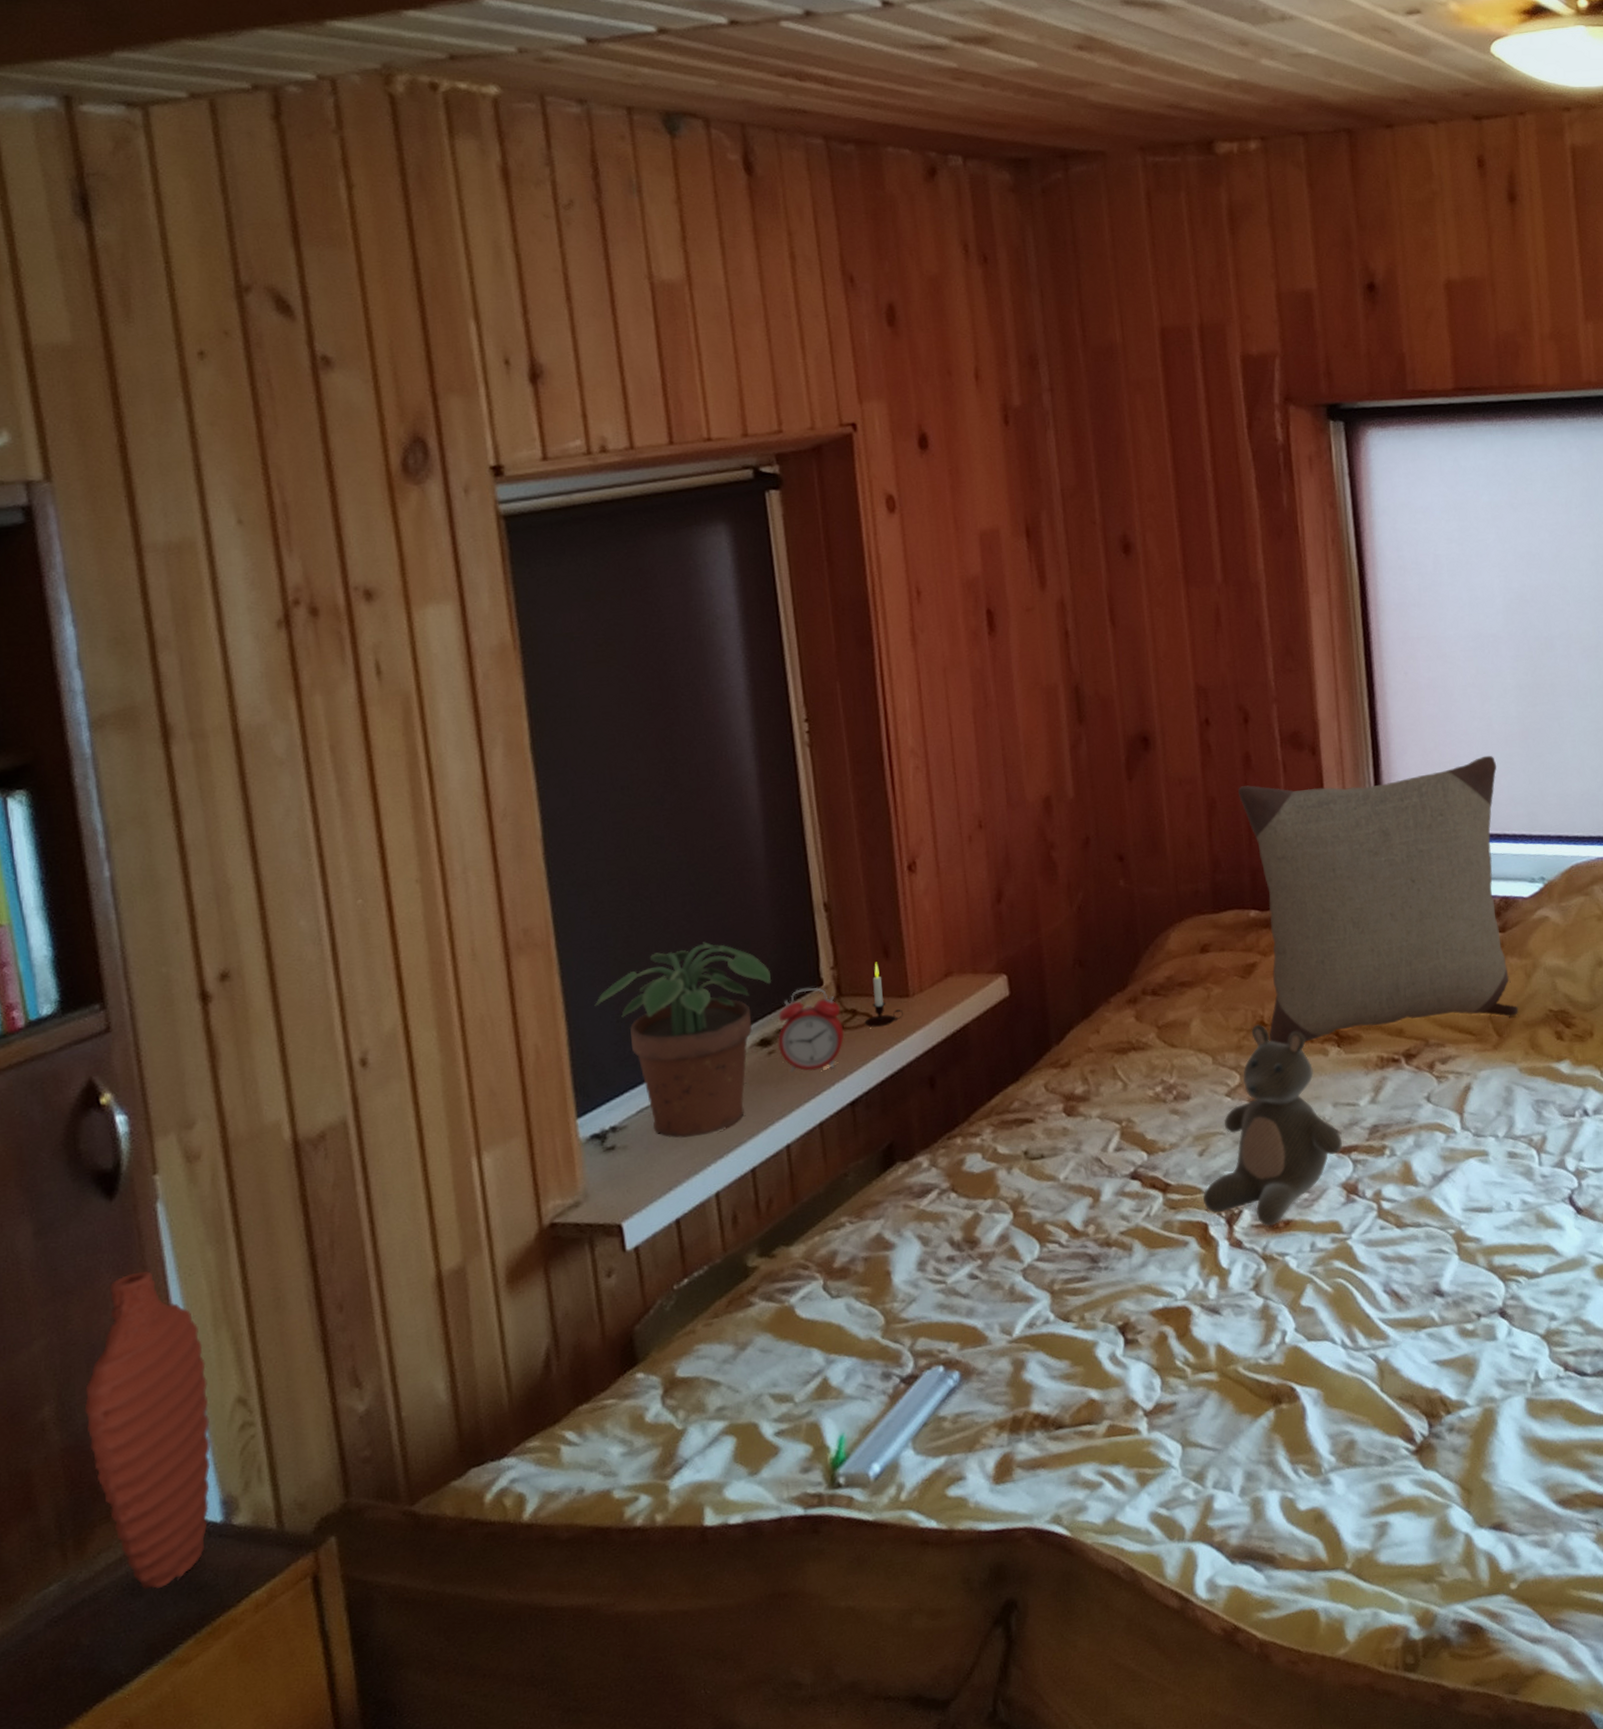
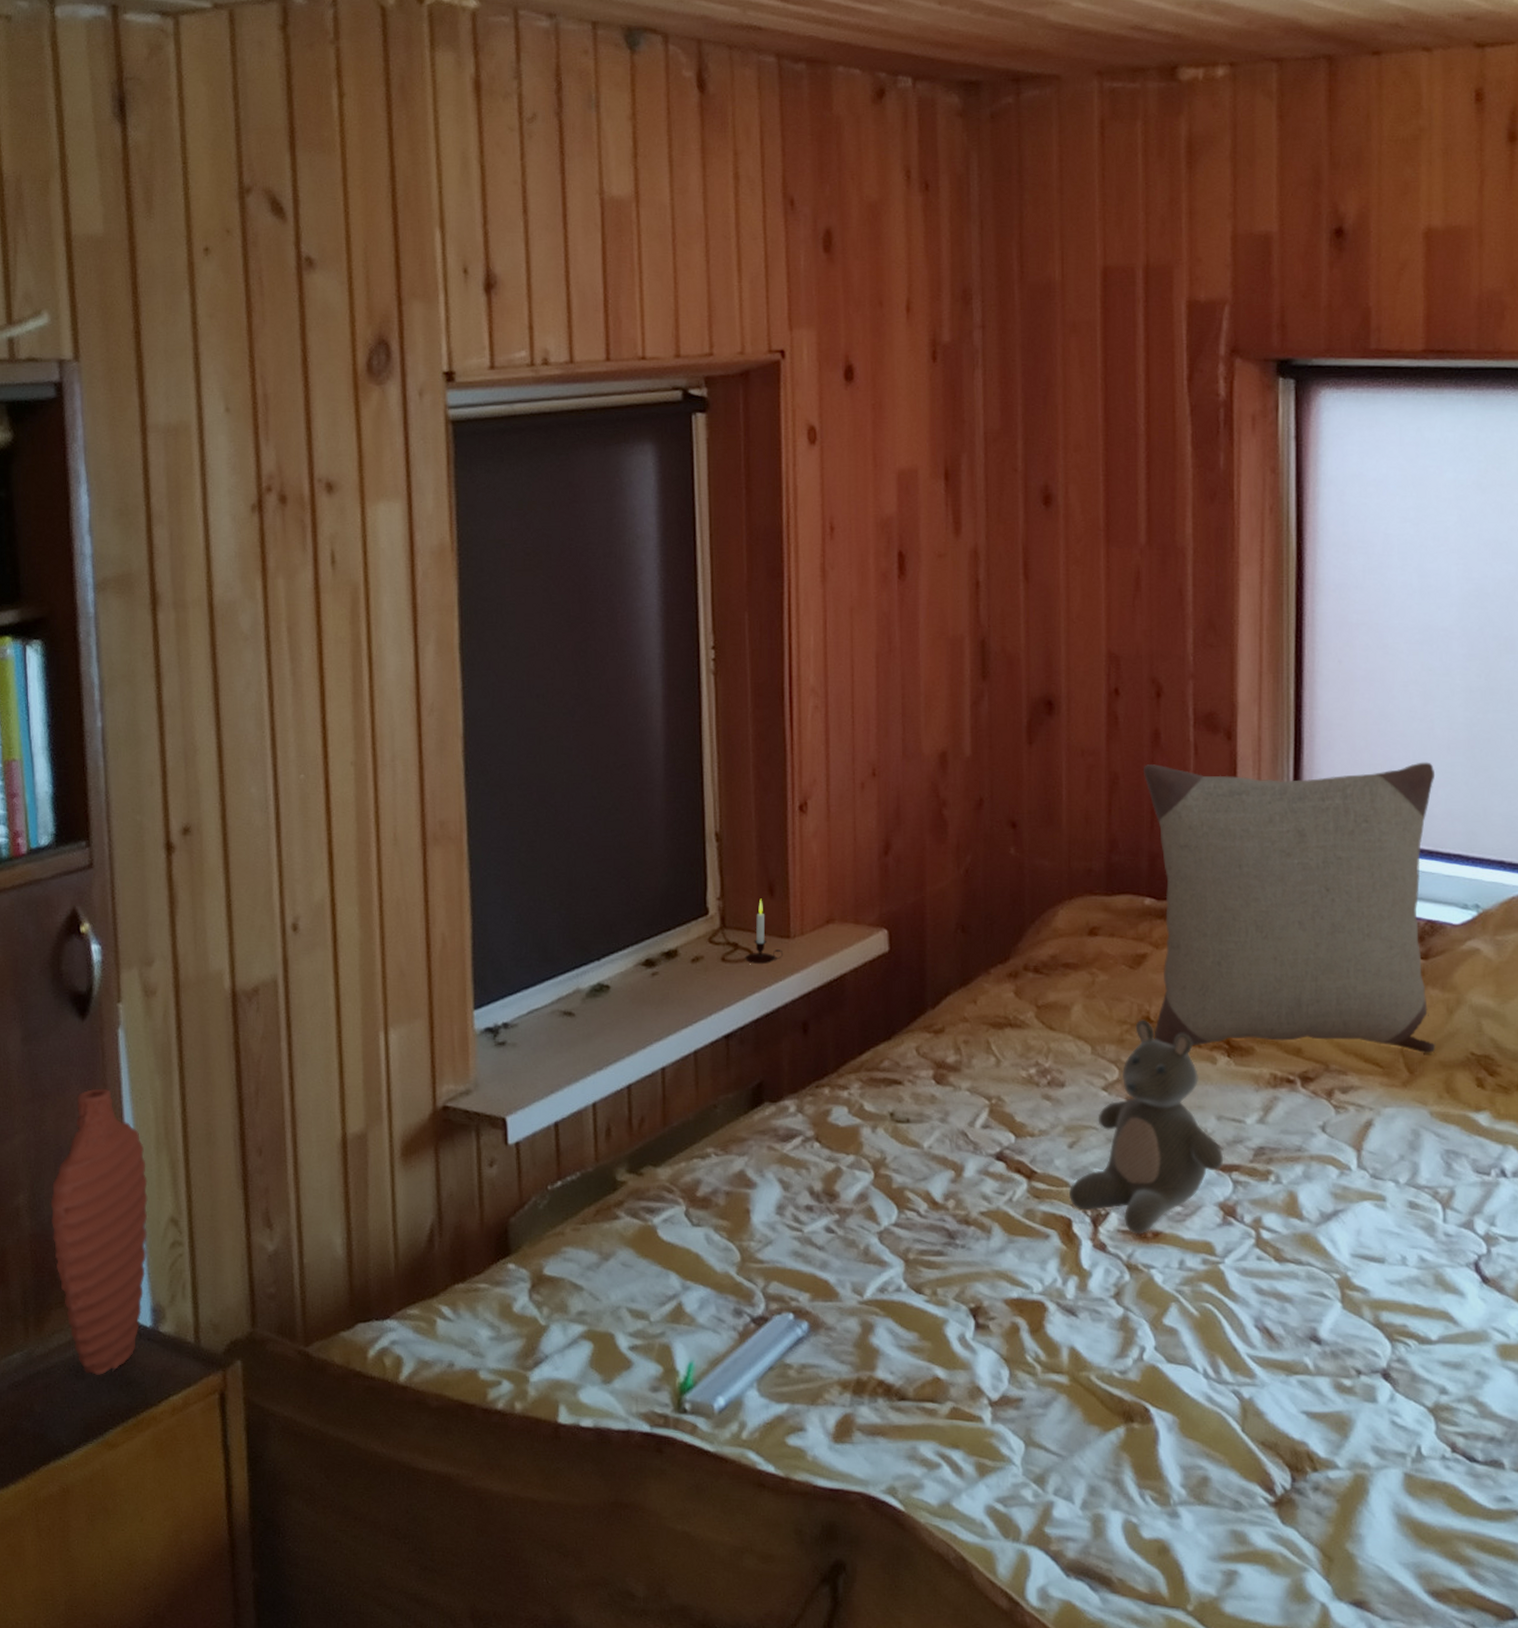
potted plant: present [594,942,772,1138] -> none [497,856,661,1046]
alarm clock: present [777,987,845,1073] -> none [661,915,725,999]

